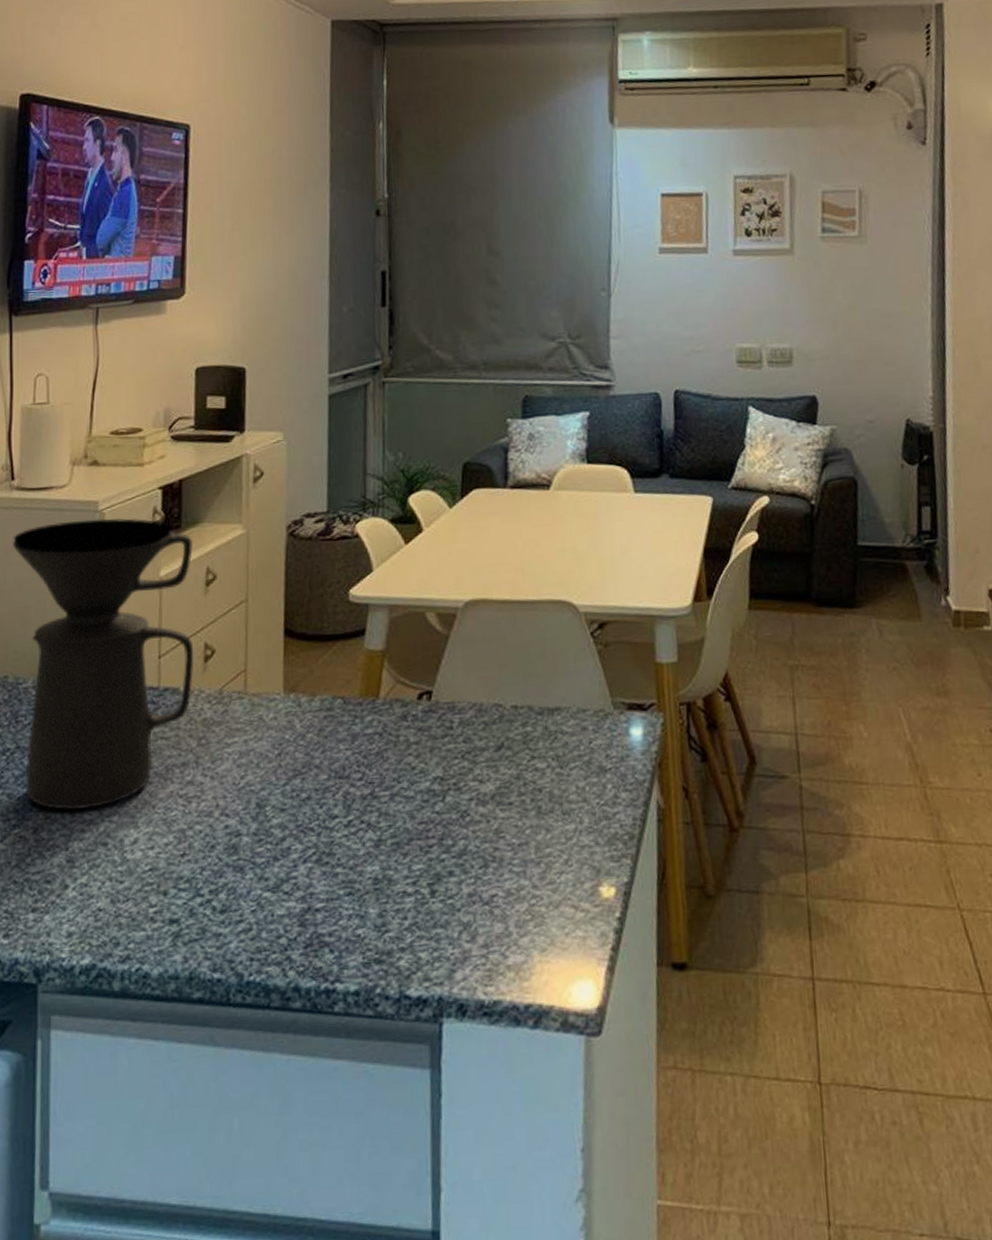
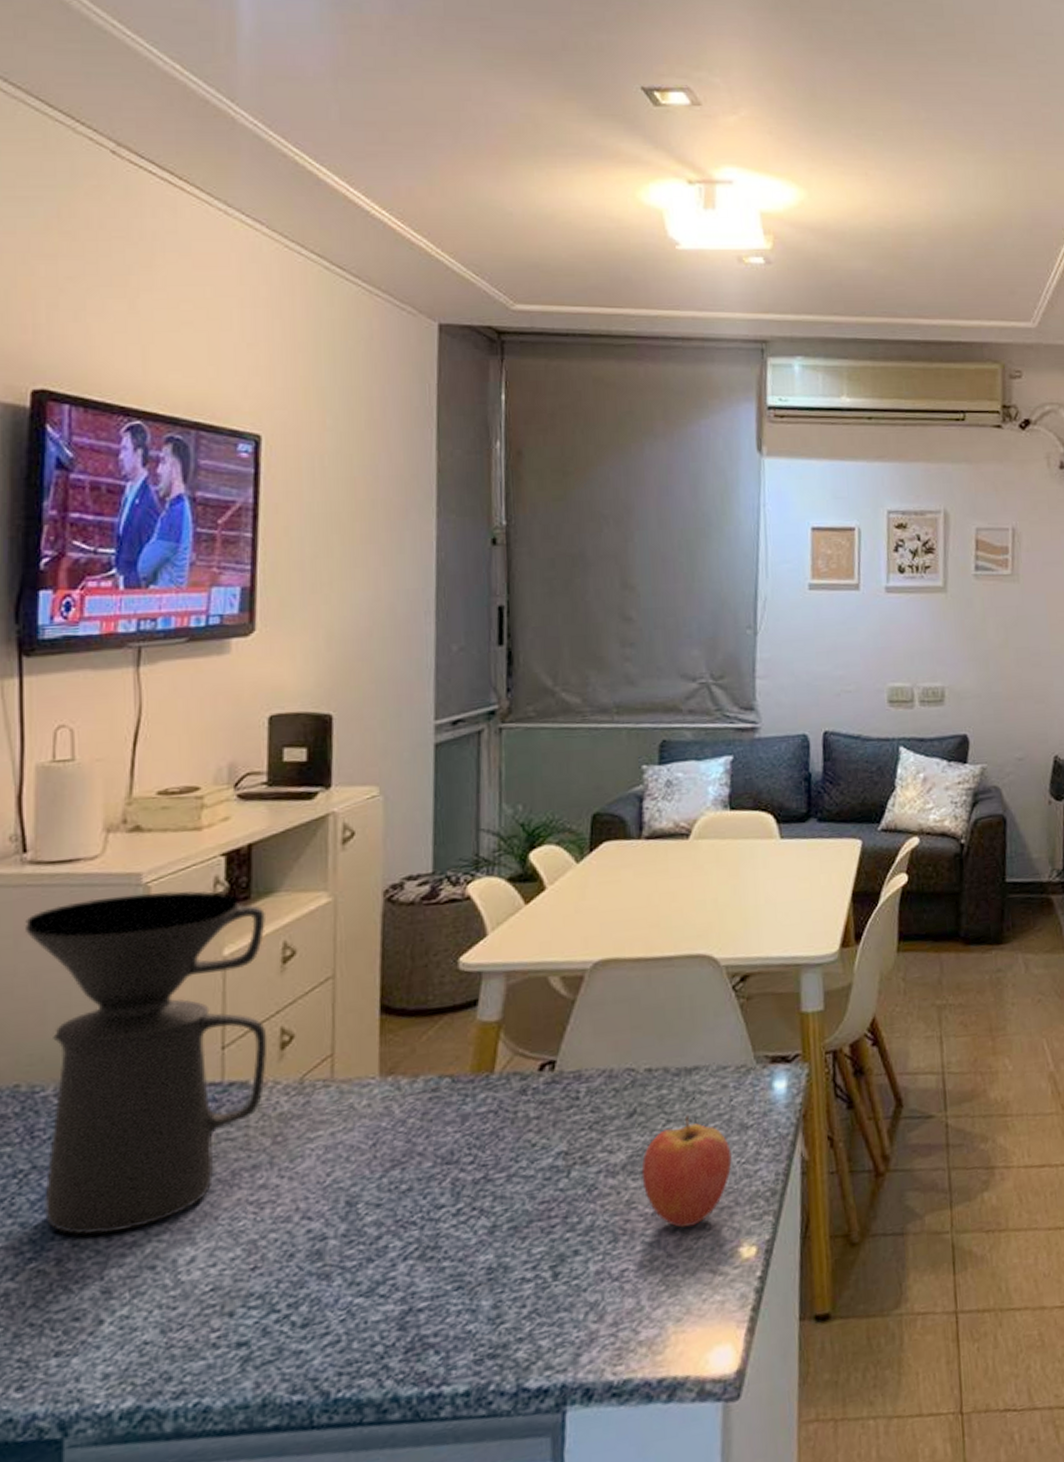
fruit: none [508,752,592,861] -> present [641,1114,732,1228]

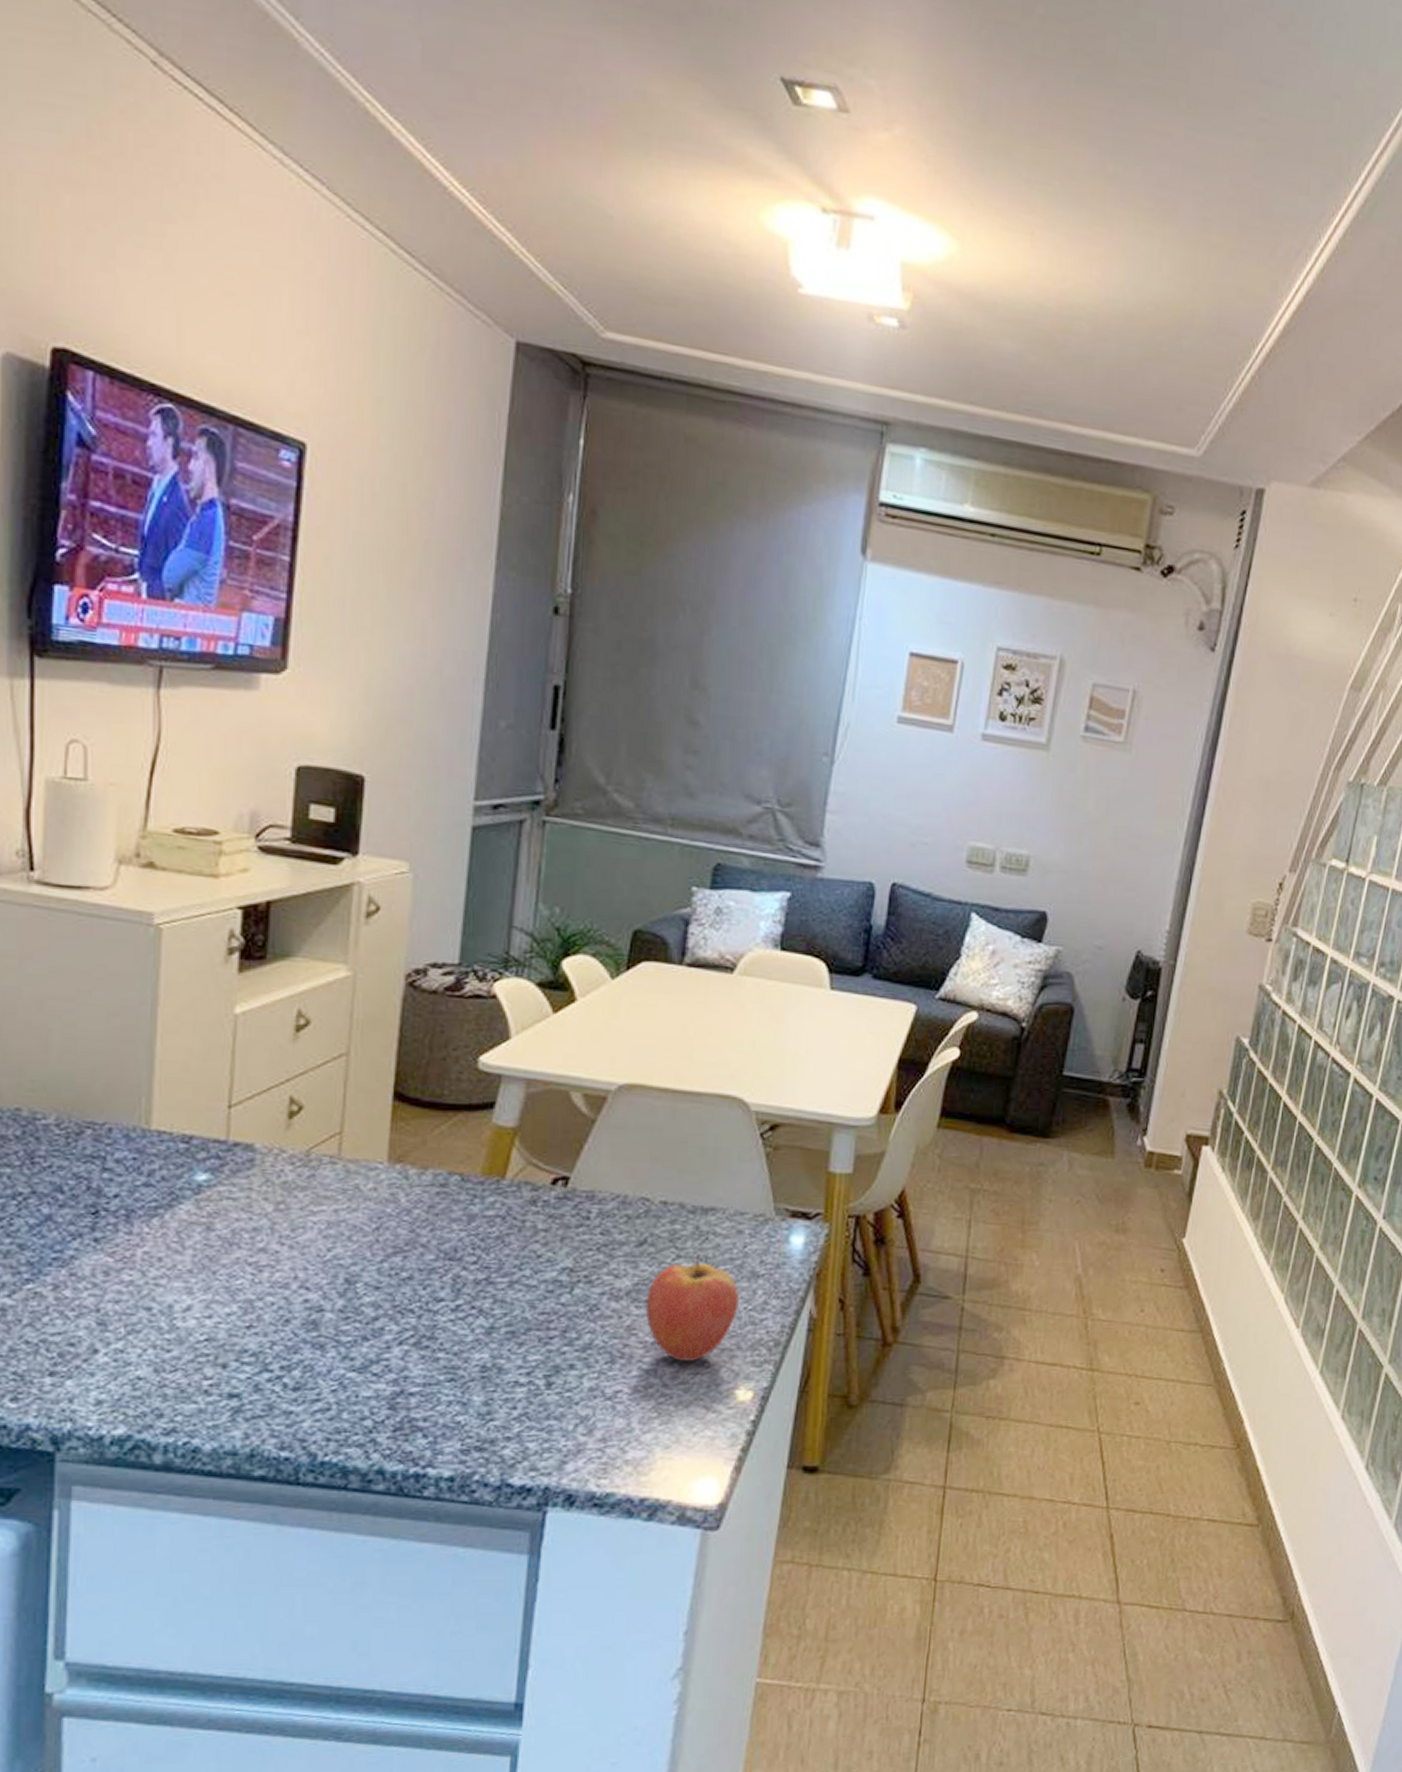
coffee maker: present [26,891,268,1235] -> none [31,931,282,1270]

